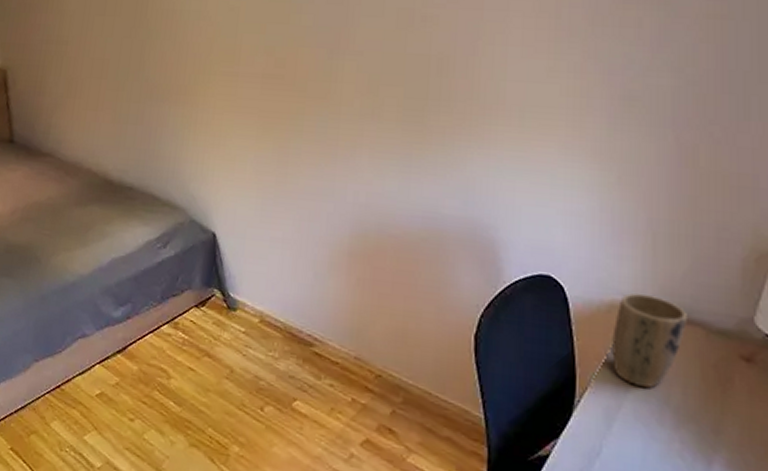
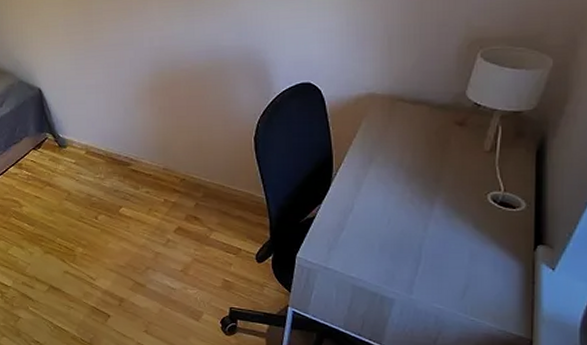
plant pot: present [612,293,687,388] -> none [359,86,415,156]

